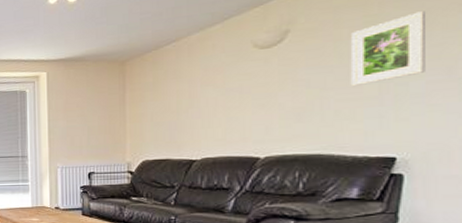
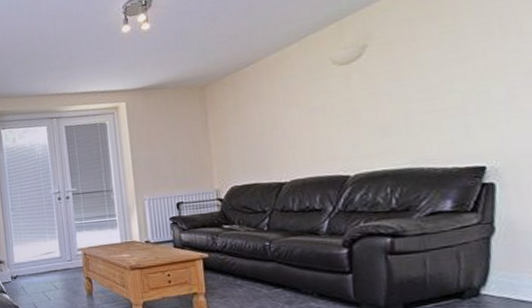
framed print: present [350,11,425,86] -> none [428,18,505,97]

